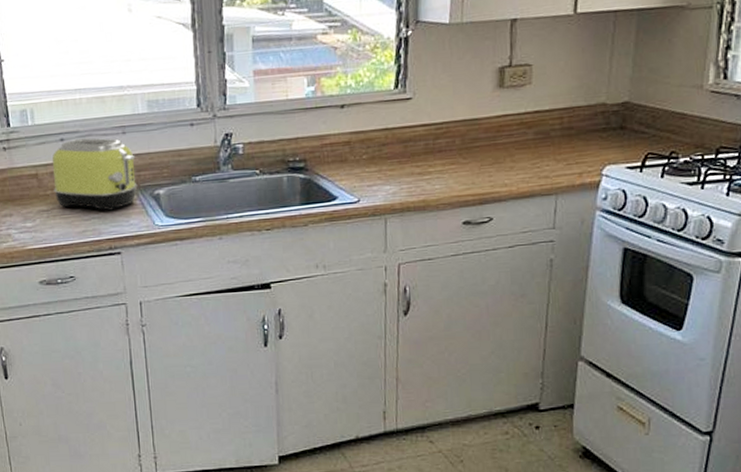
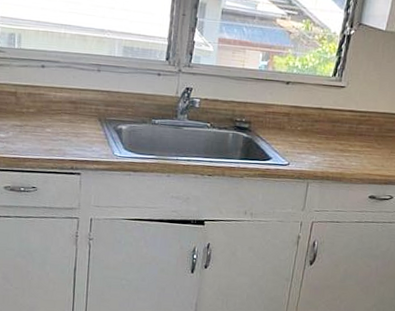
toaster: present [52,138,138,211] -> none [29,68,106,136]

